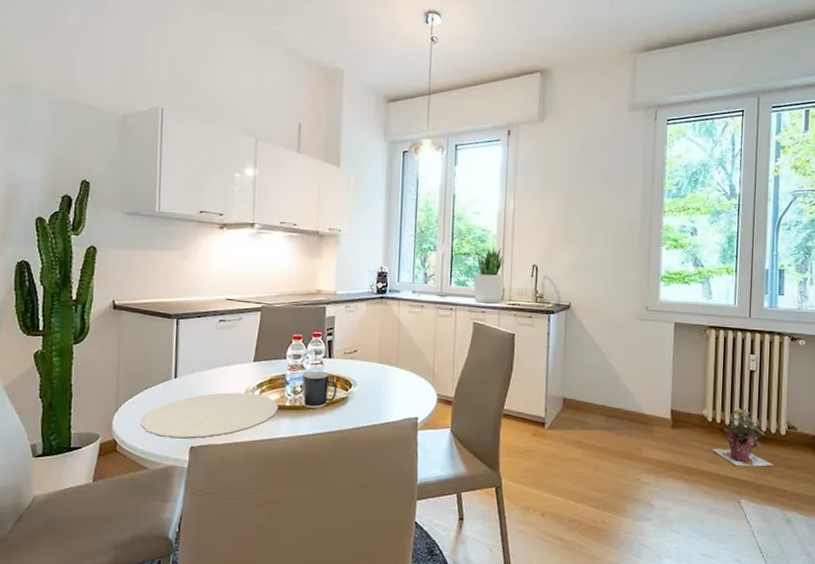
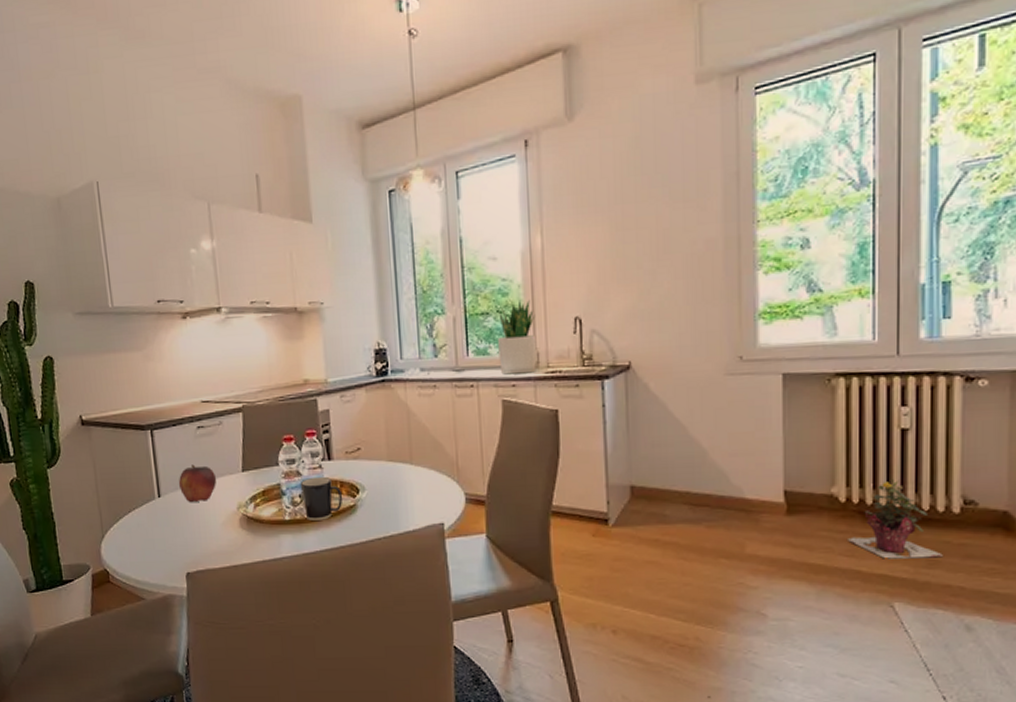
placemat: present [141,392,279,439] -> none [131,508,278,565]
fruit: none [195,352,231,385] -> present [178,464,217,503]

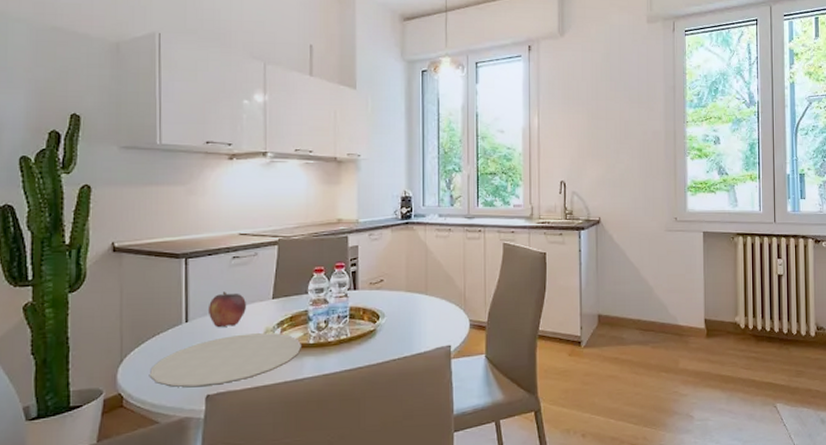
placemat: none [131,508,278,565] -> present [150,333,302,388]
mug: present [300,476,342,522] -> none [326,304,363,345]
planter: present [498,299,537,375] -> none [502,164,532,223]
potted flower: present [846,479,943,559] -> none [746,311,806,371]

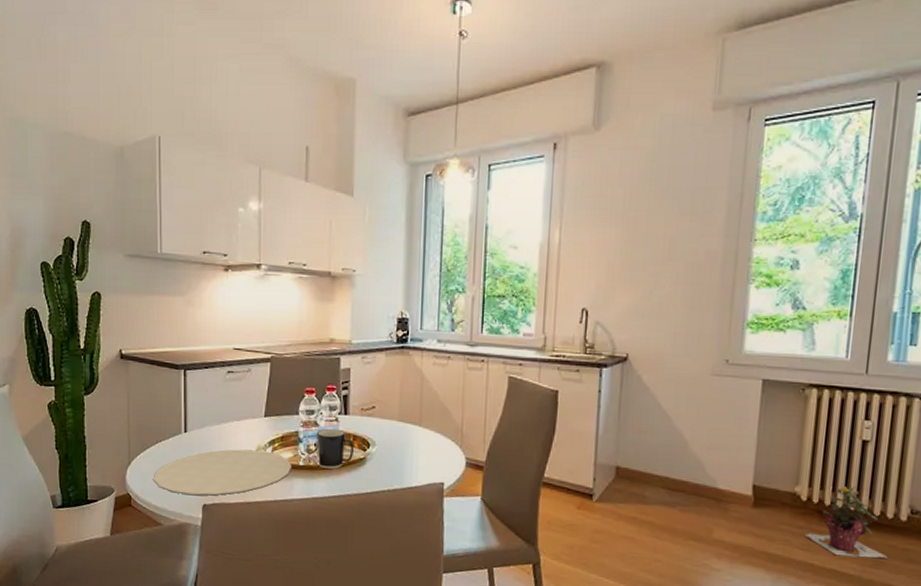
fruit: present [207,291,247,328] -> none [204,405,241,441]
mug: none [326,304,363,345] -> present [316,428,354,470]
potted flower: none [746,311,806,371] -> present [804,485,888,560]

